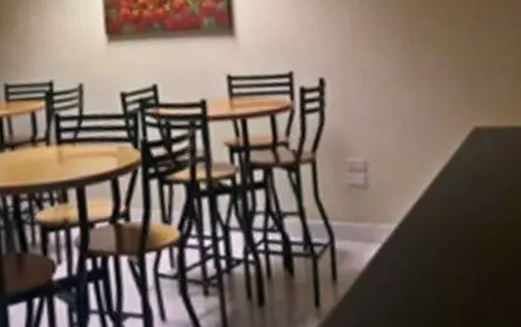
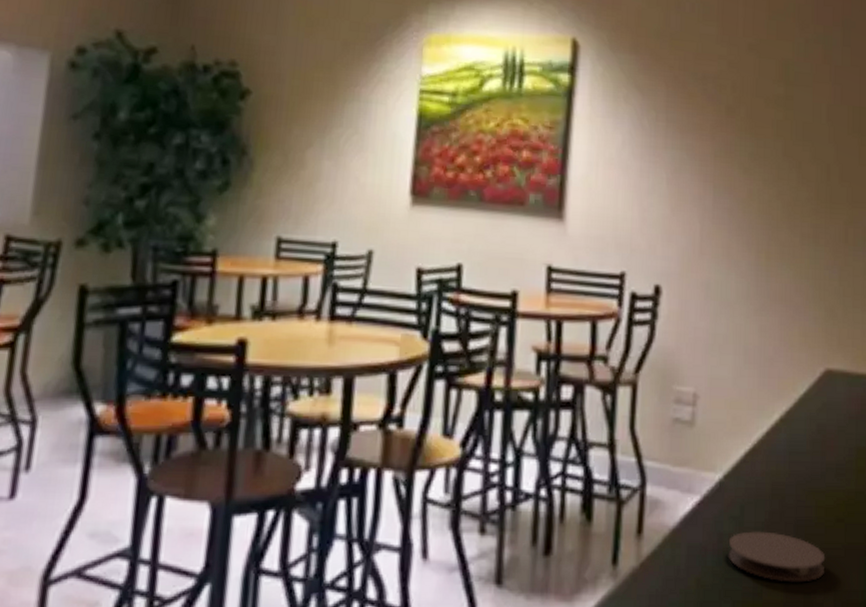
coaster: none [409,265,493,304] -> present [728,531,826,583]

